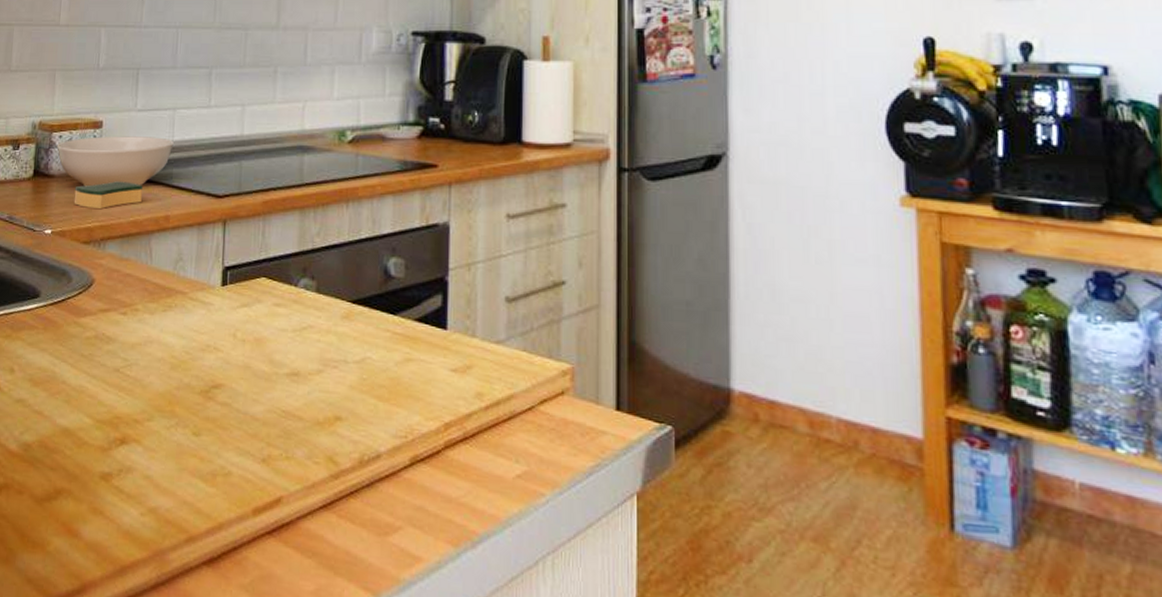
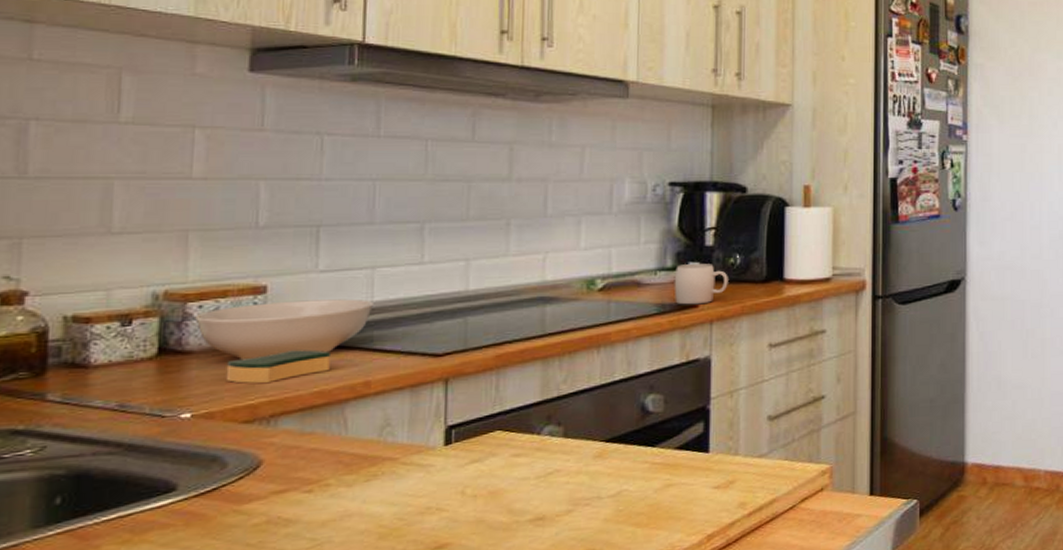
mug: none [415,120,467,164] -> present [674,264,728,305]

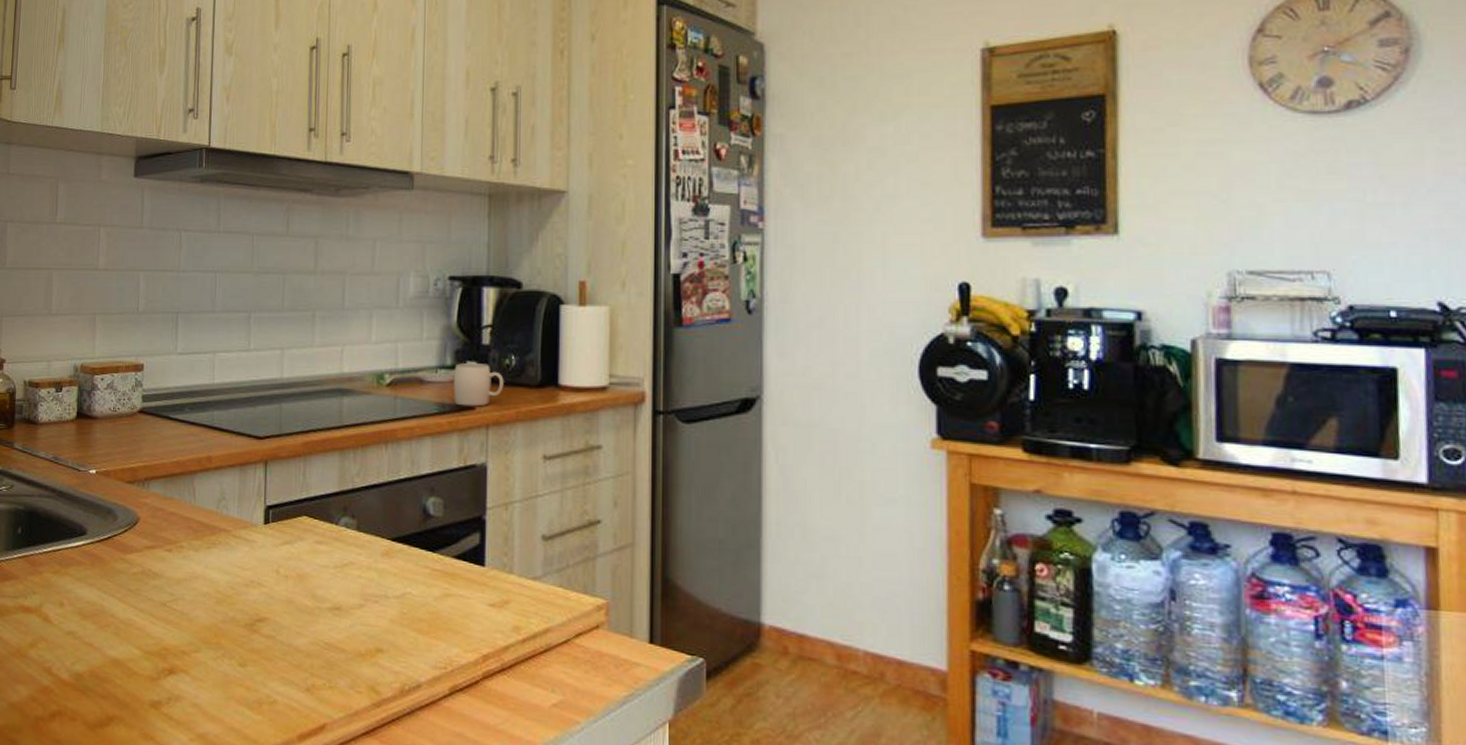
bowl: present [195,299,374,361] -> none [99,378,214,428]
sponge: present [225,349,330,384] -> none [117,423,184,451]

